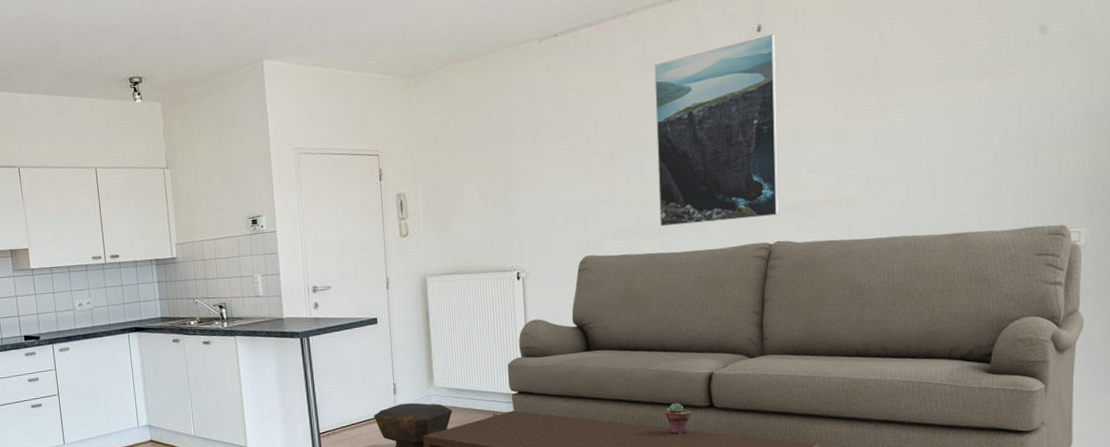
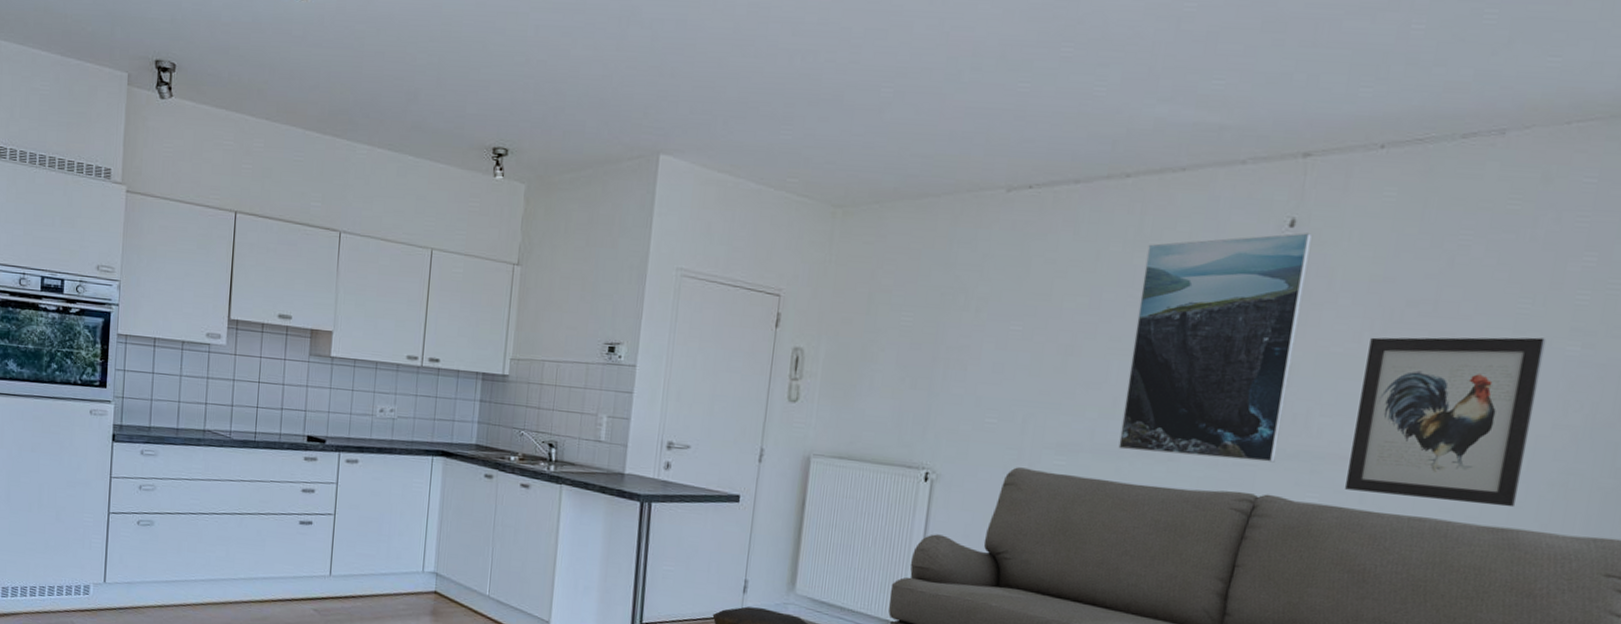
wall art: none [833,83,962,226] -> present [1345,337,1546,508]

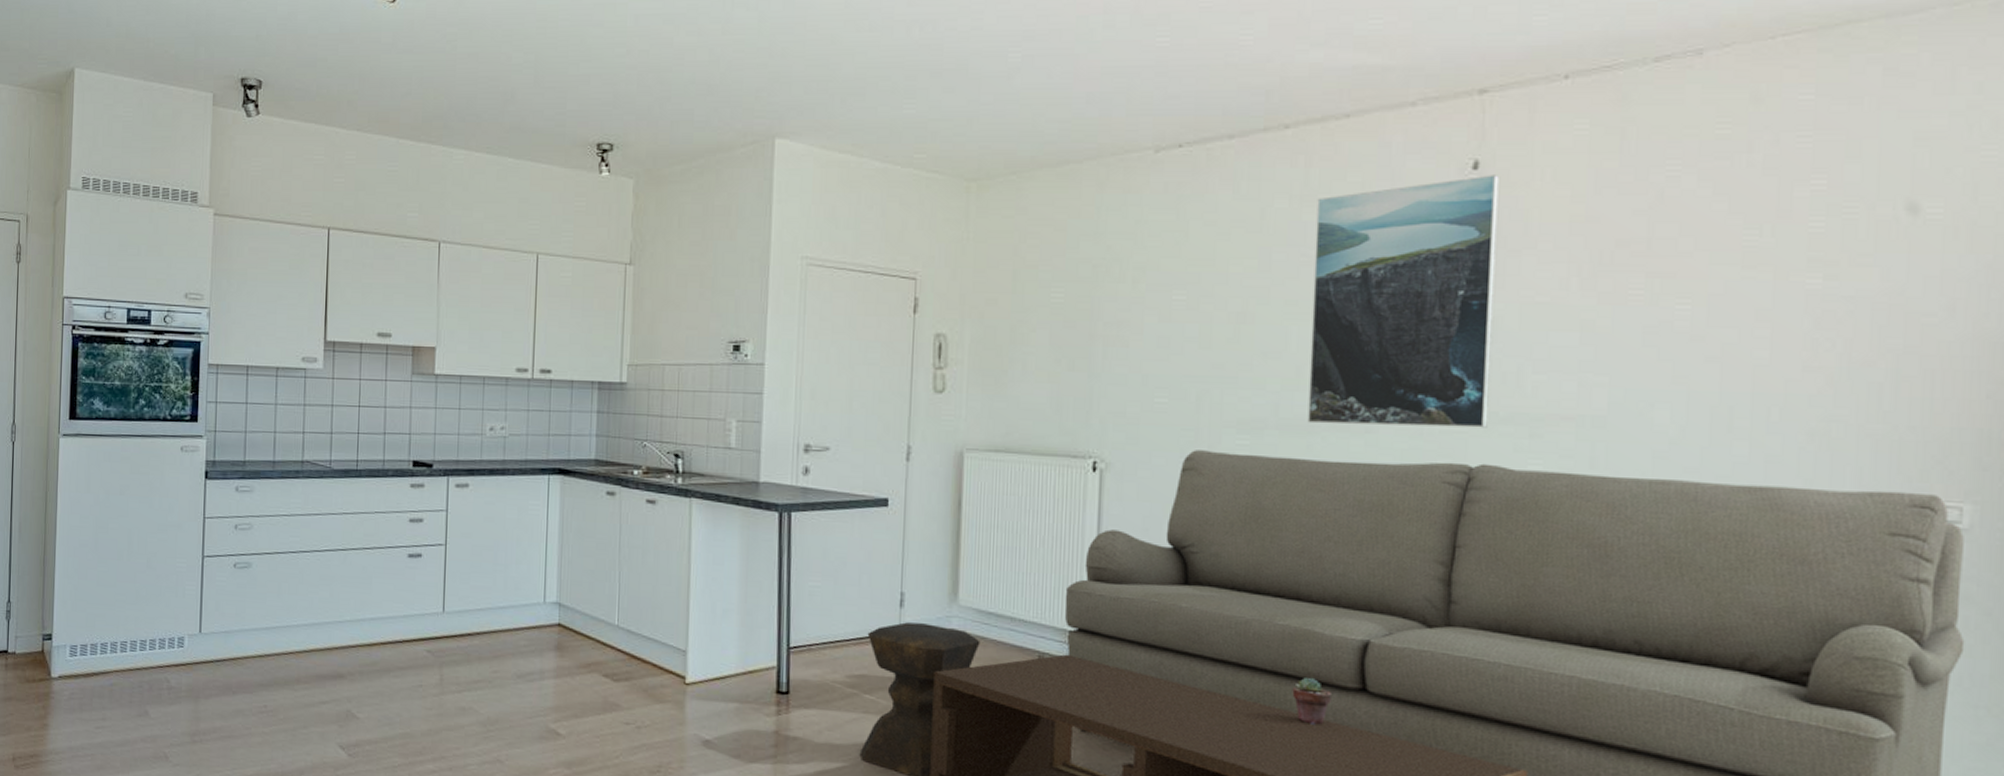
wall art: present [1345,337,1546,508] -> none [1572,271,1781,463]

